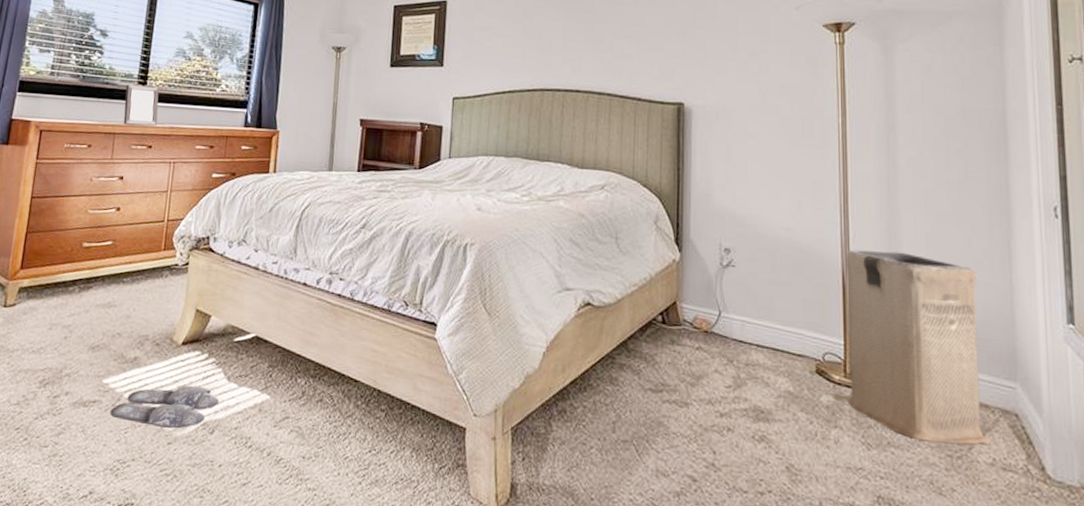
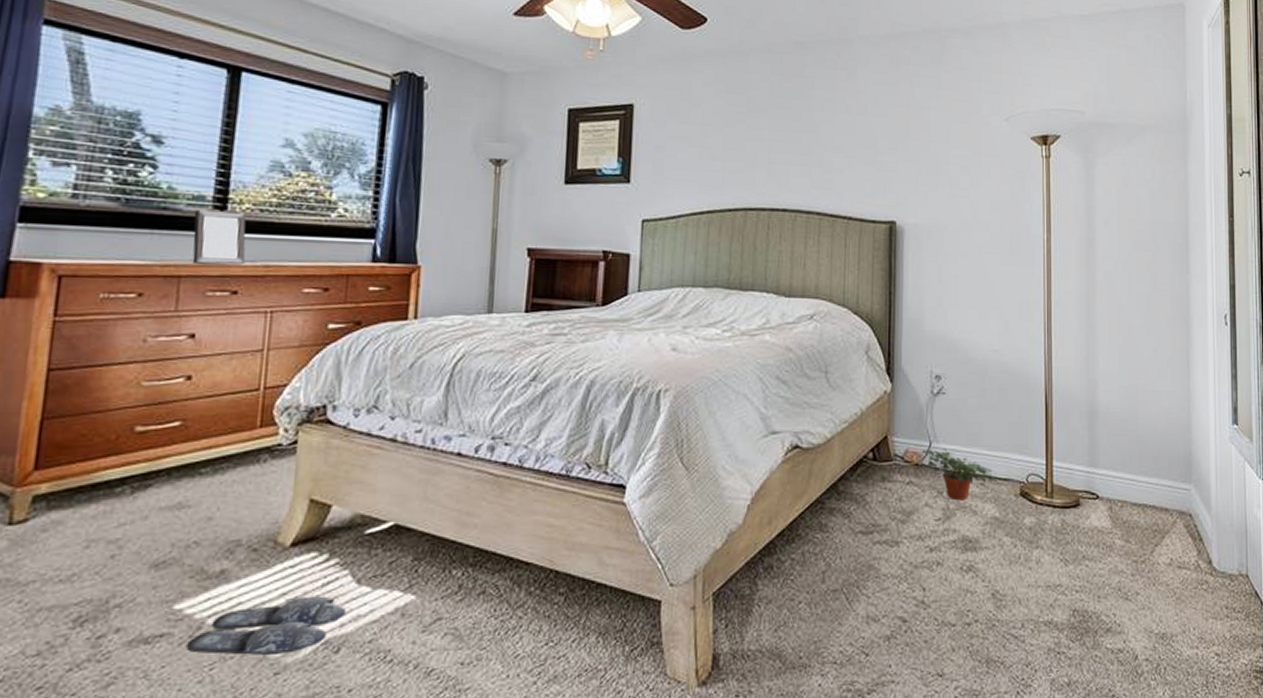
potted plant: none [710,317,791,372] -> present [921,448,998,501]
laundry basket: present [831,250,991,445] -> none [1034,367,1169,550]

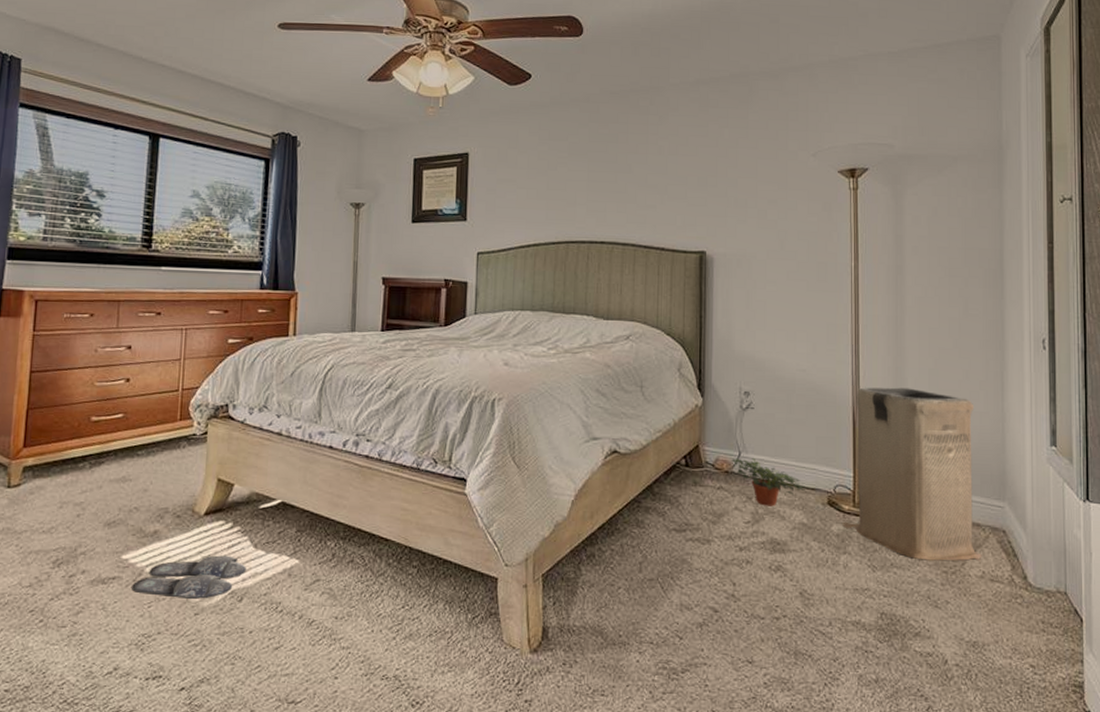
picture frame: present [192,210,247,265] -> none [128,249,166,292]
laundry basket: none [1034,367,1169,550] -> present [841,387,981,561]

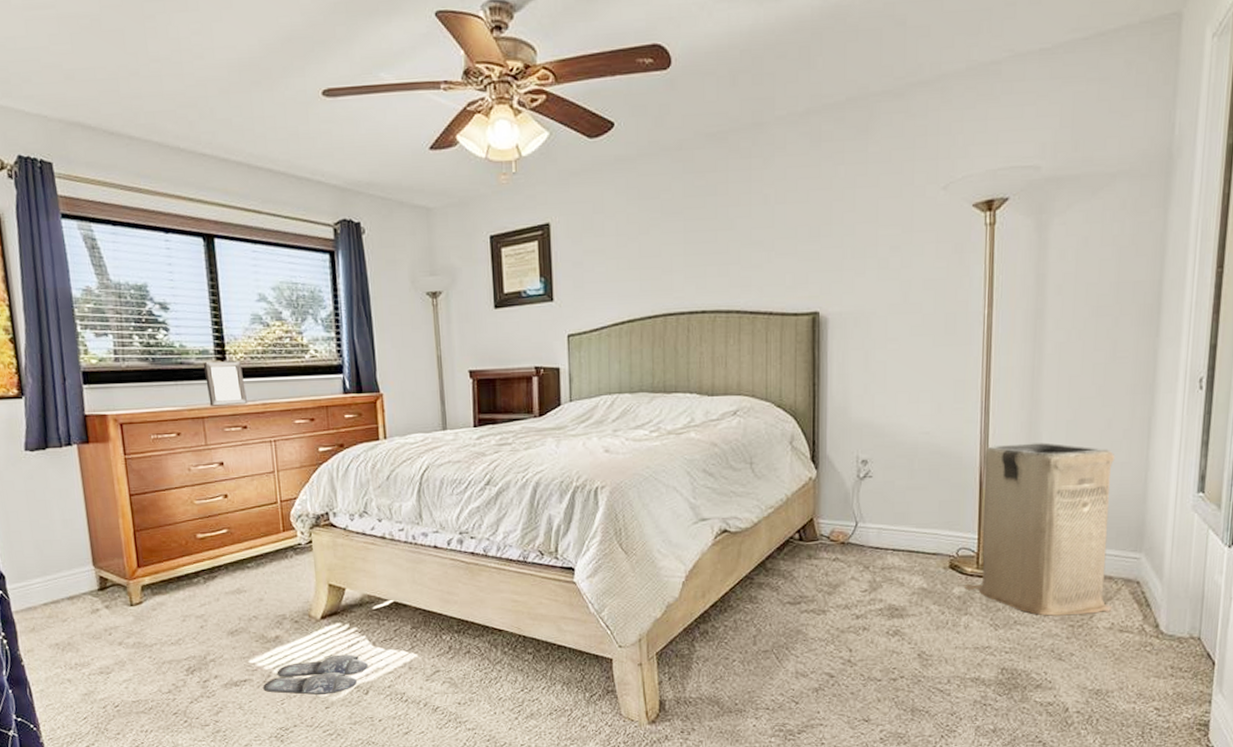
picture frame: none [128,249,166,292] -> present [203,361,247,406]
potted plant: present [731,458,805,507] -> none [847,528,926,574]

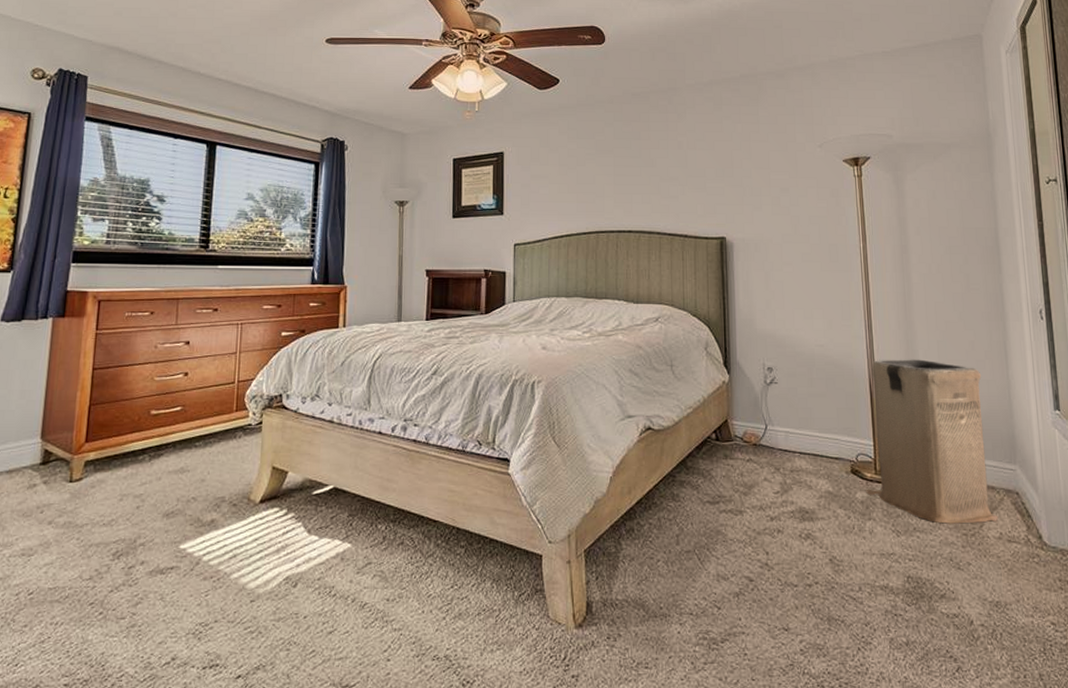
picture frame: present [203,361,247,406] -> none [186,249,223,289]
slippers: present [263,654,368,695] -> none [189,542,300,586]

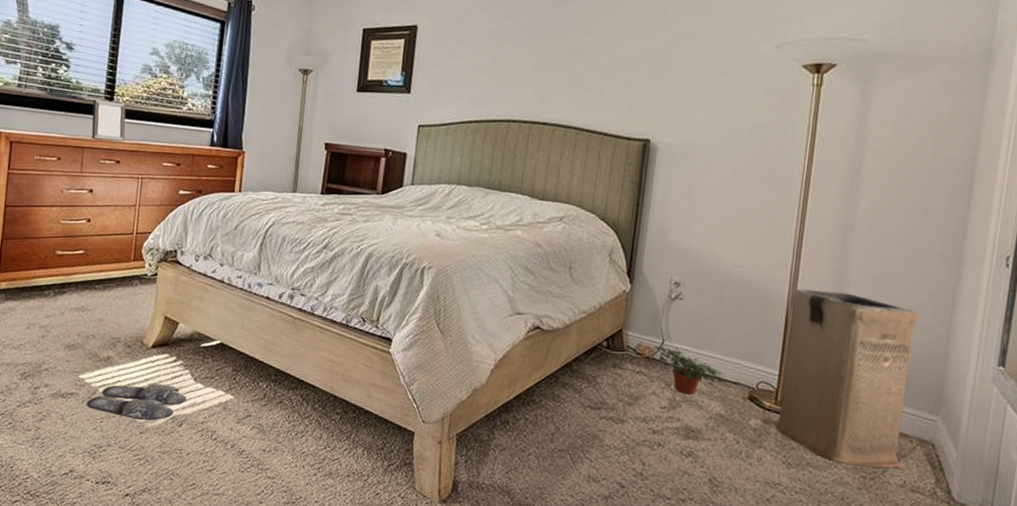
picture frame: none [186,249,223,289] -> present [91,100,126,142]
slippers: none [189,542,300,586] -> present [87,384,187,421]
potted plant: none [758,431,829,476] -> present [653,345,727,396]

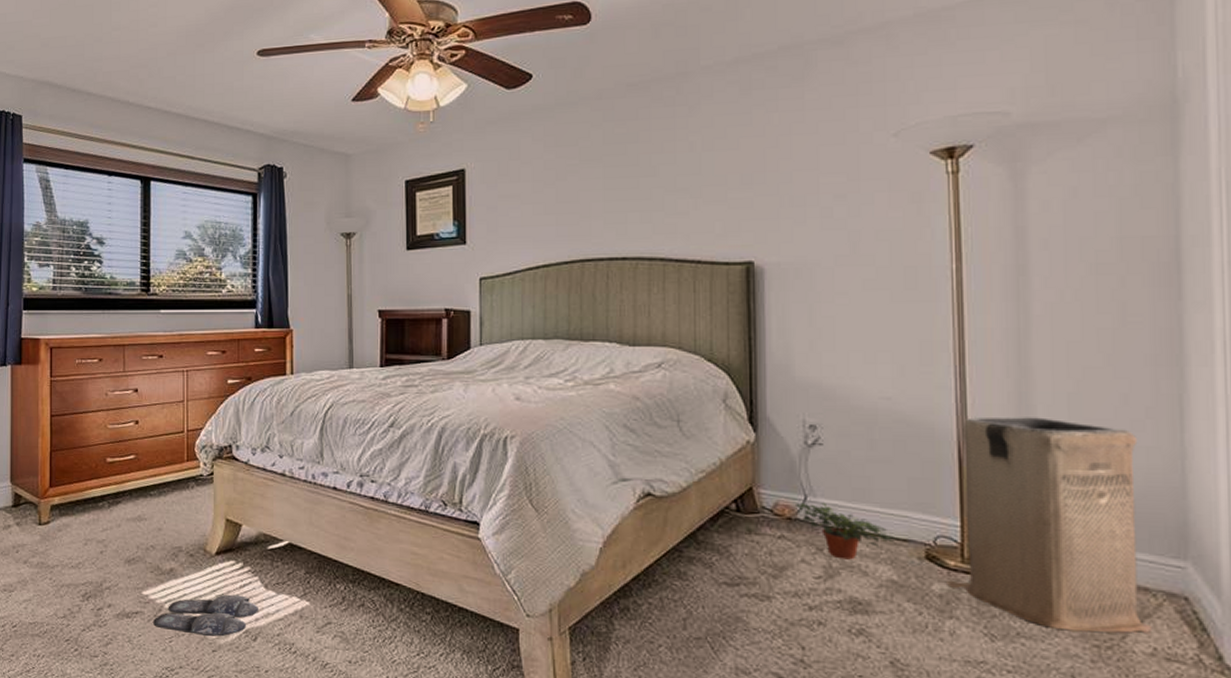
picture frame: present [91,100,126,142] -> none [129,293,165,335]

